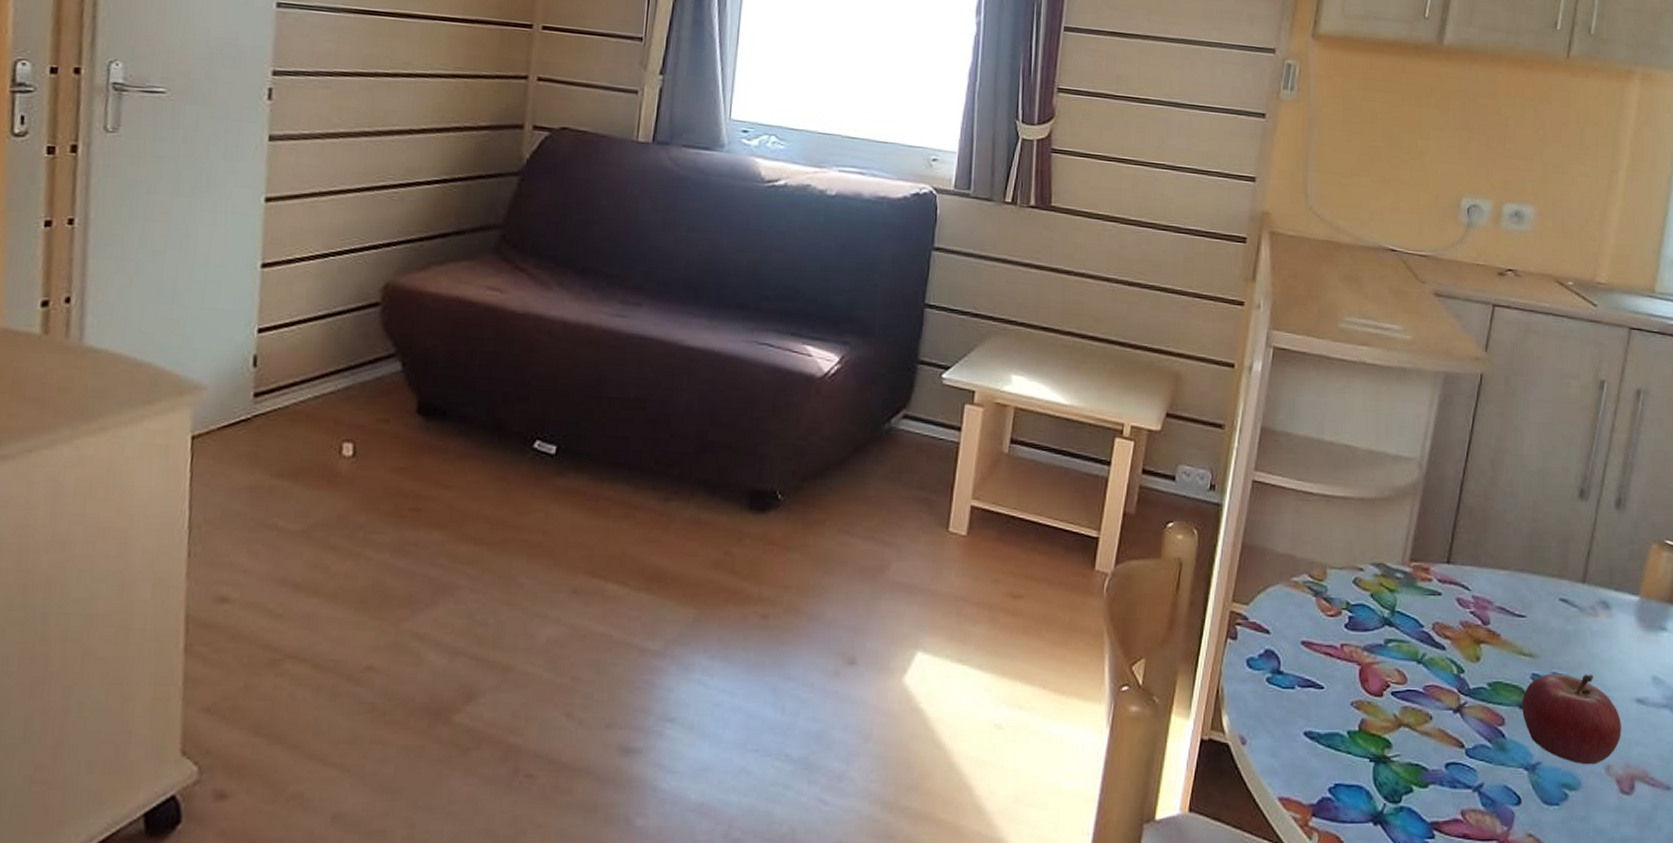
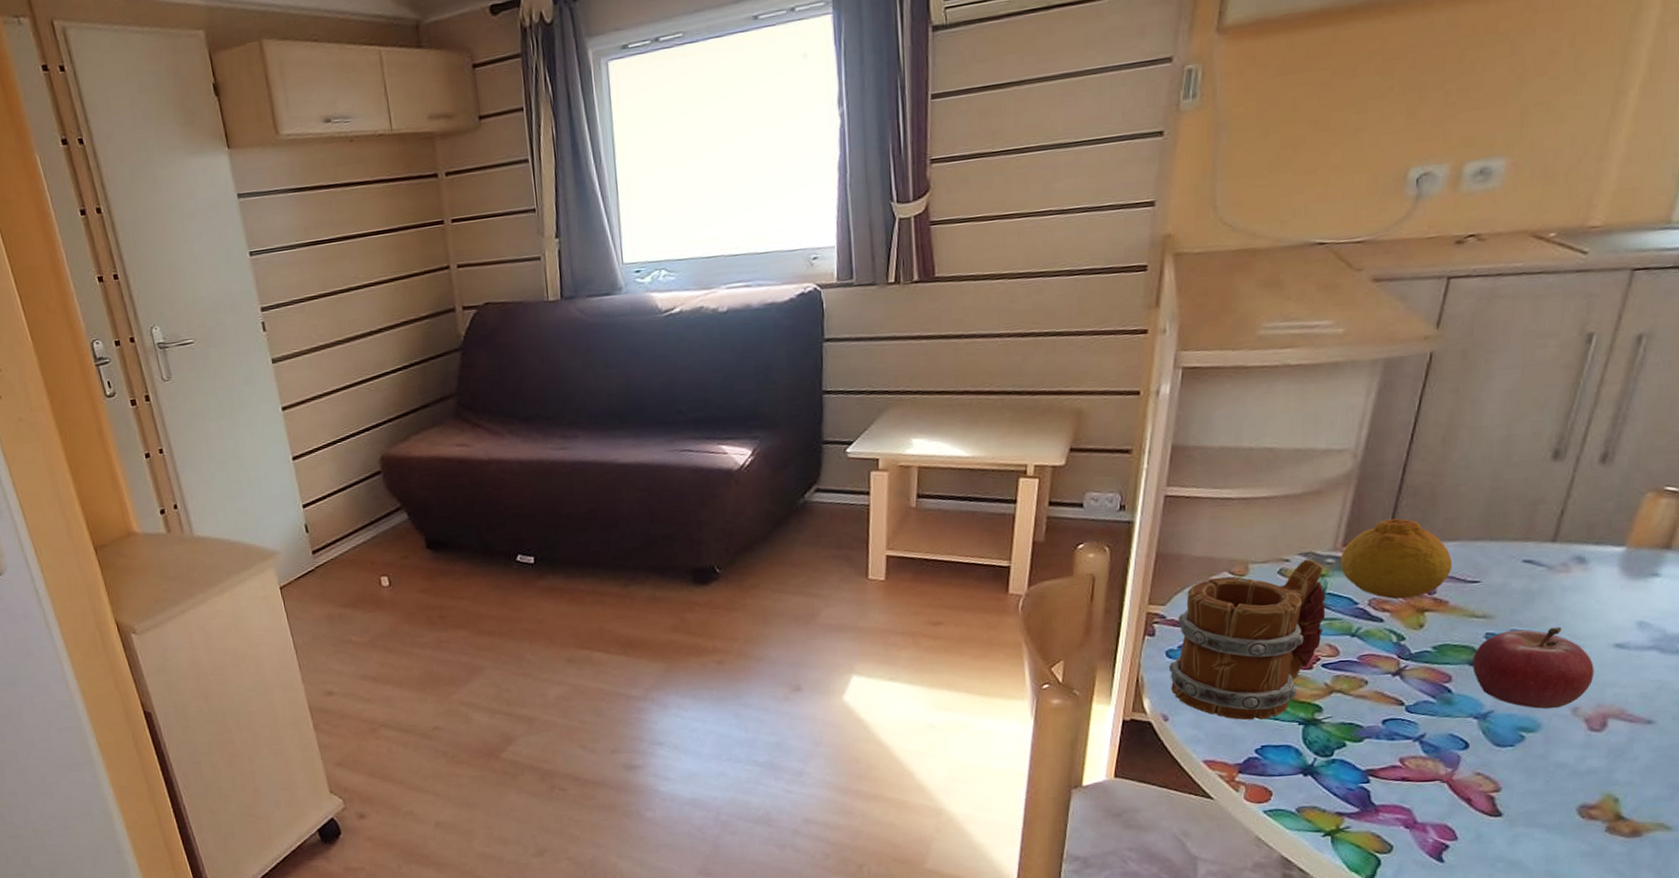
mug: none [1248,571,1395,752] -> present [1168,559,1326,721]
fruit: none [1408,538,1503,627] -> present [1341,518,1453,599]

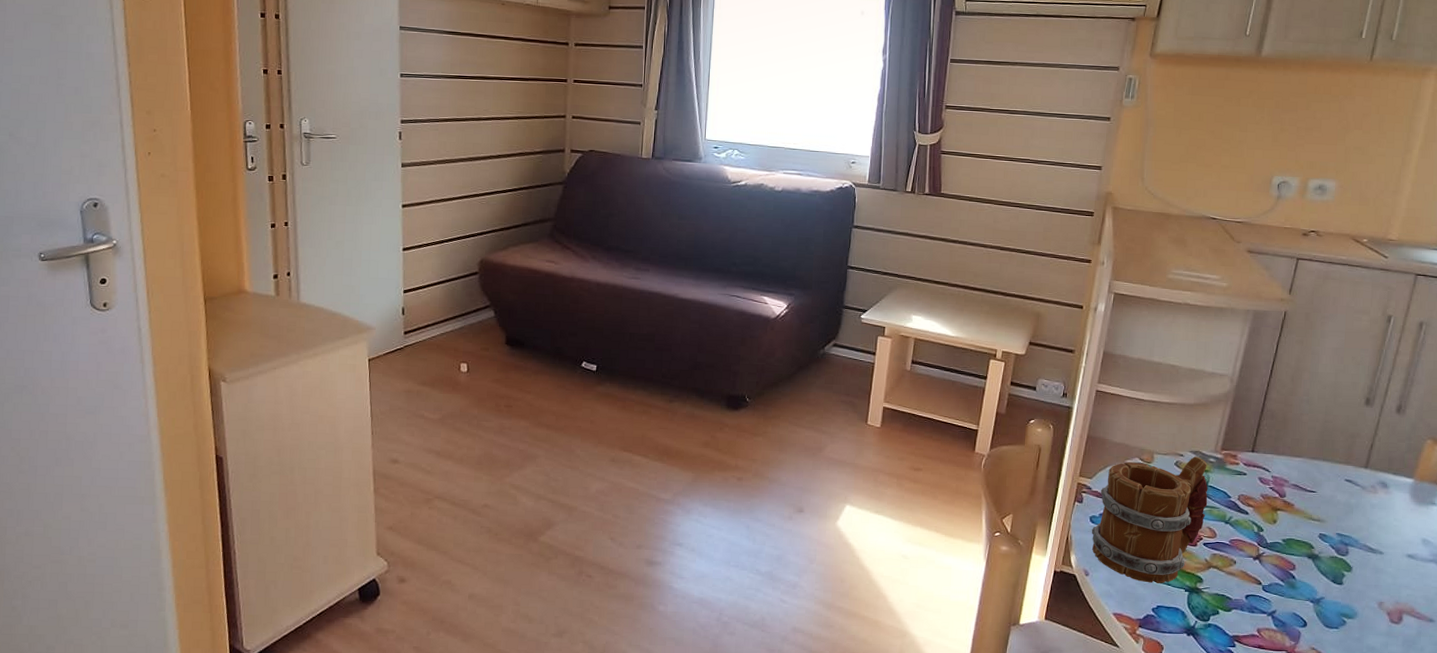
fruit: present [1341,518,1453,599] -> none [1219,433,1298,498]
fruit: present [1472,626,1594,709] -> none [1310,534,1393,601]

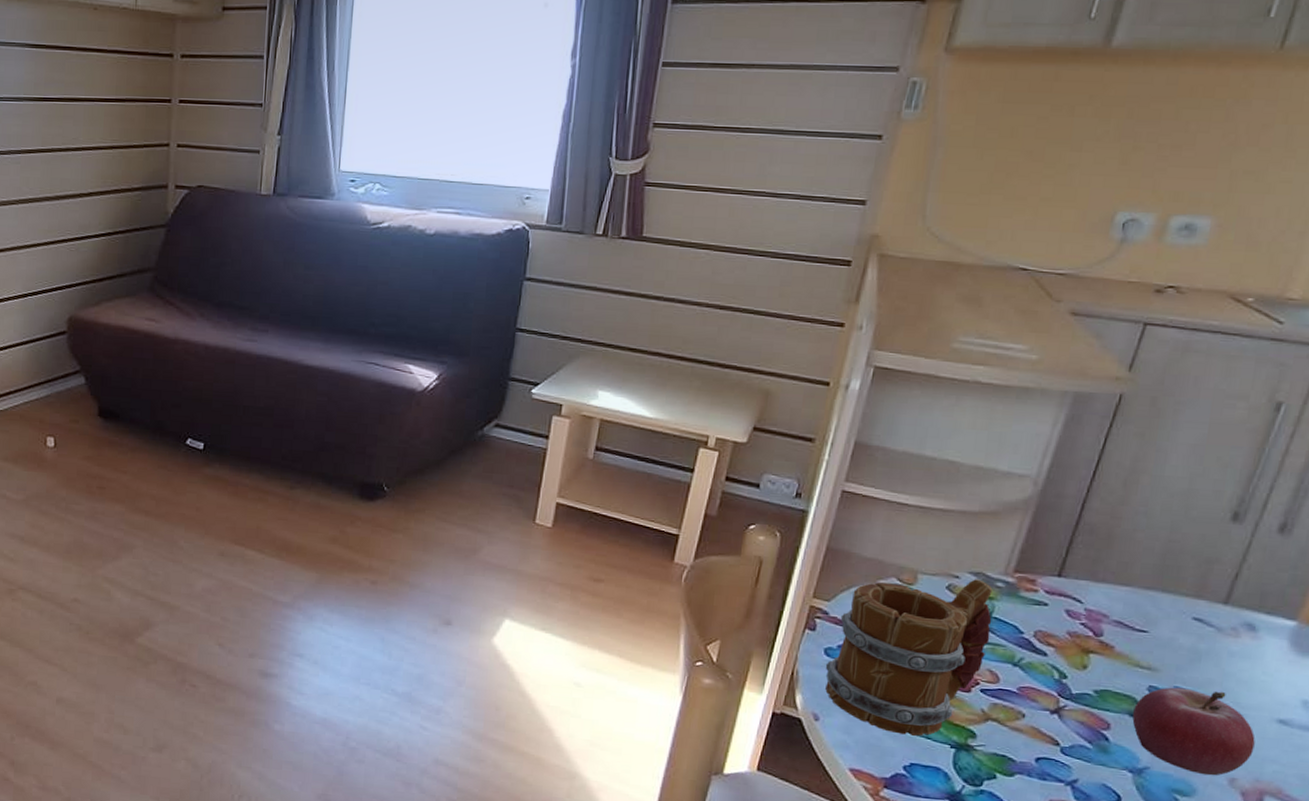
fruit: none [1310,534,1393,601] -> present [1132,687,1255,776]

